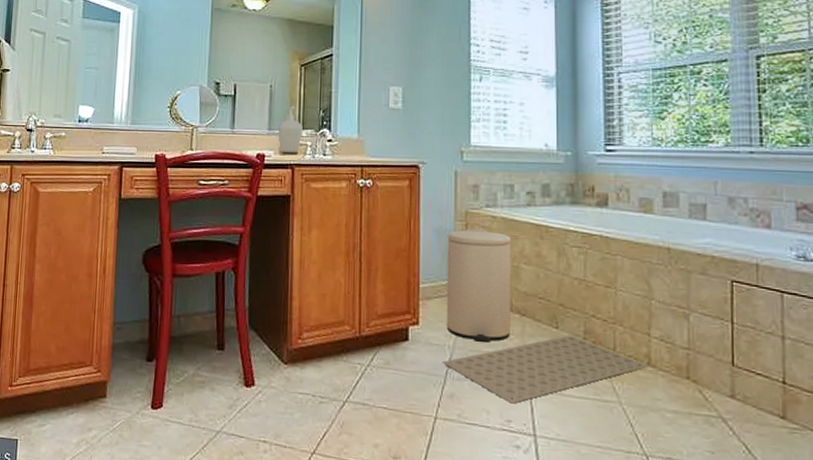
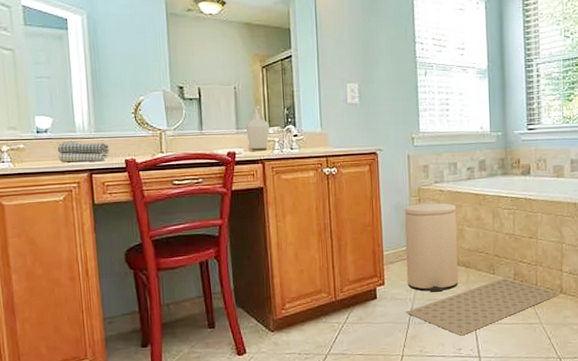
towel: none [94,132,142,154] -> present [57,141,110,163]

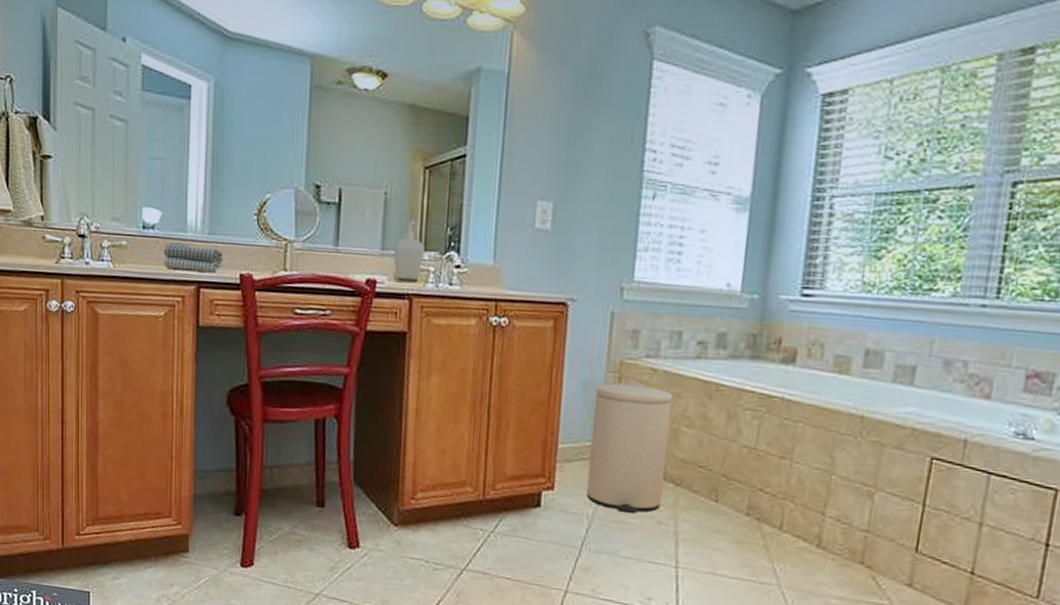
bath mat: present [406,278,561,336] -> none [579,509,817,581]

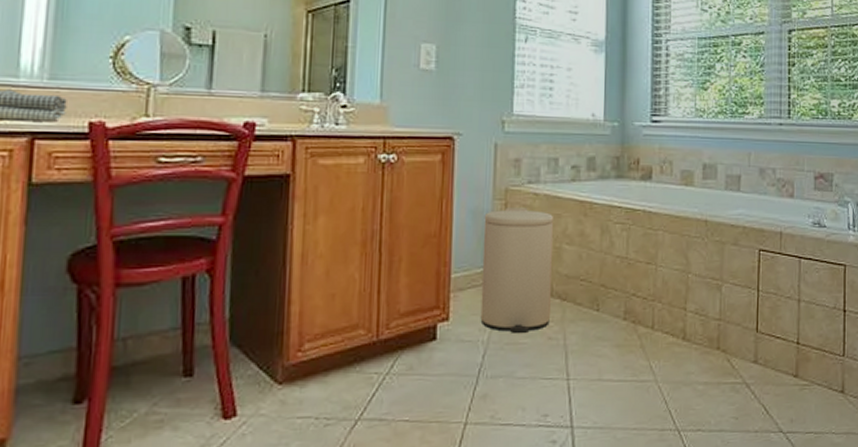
soap bottle: present [390,219,426,284] -> none [271,61,310,125]

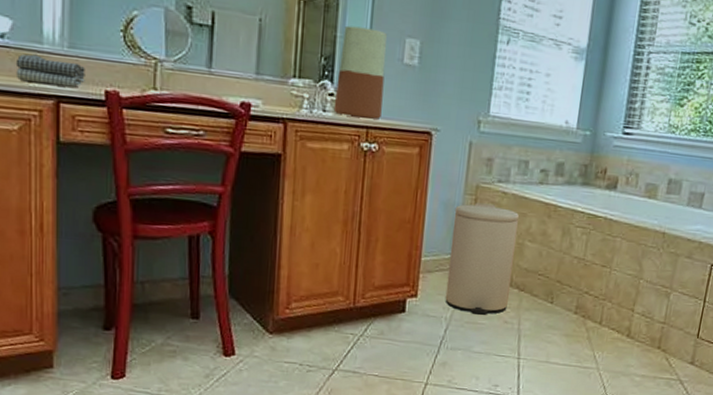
vase: none [347,35,402,128] -> present [333,25,388,119]

